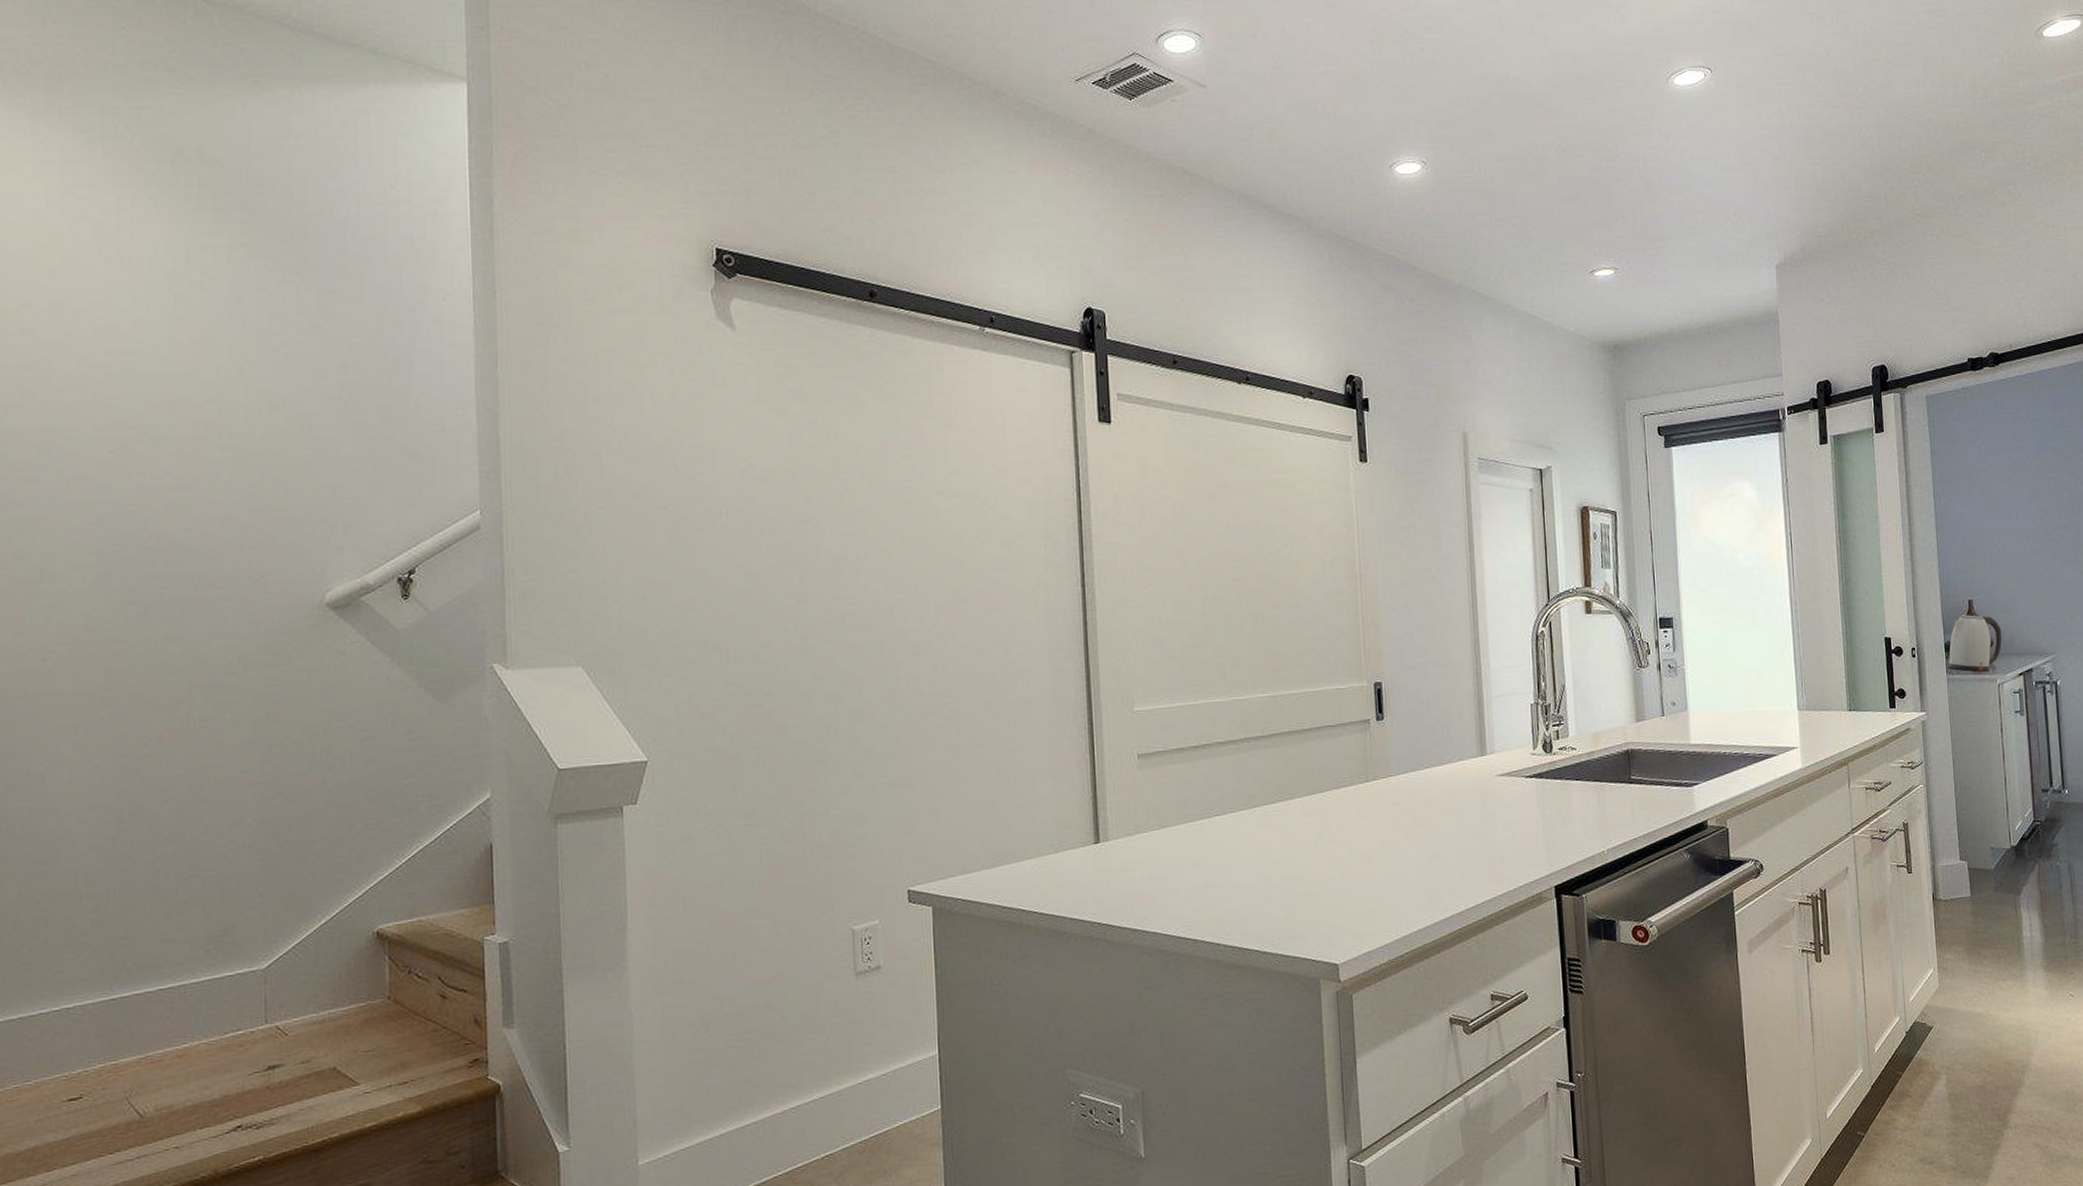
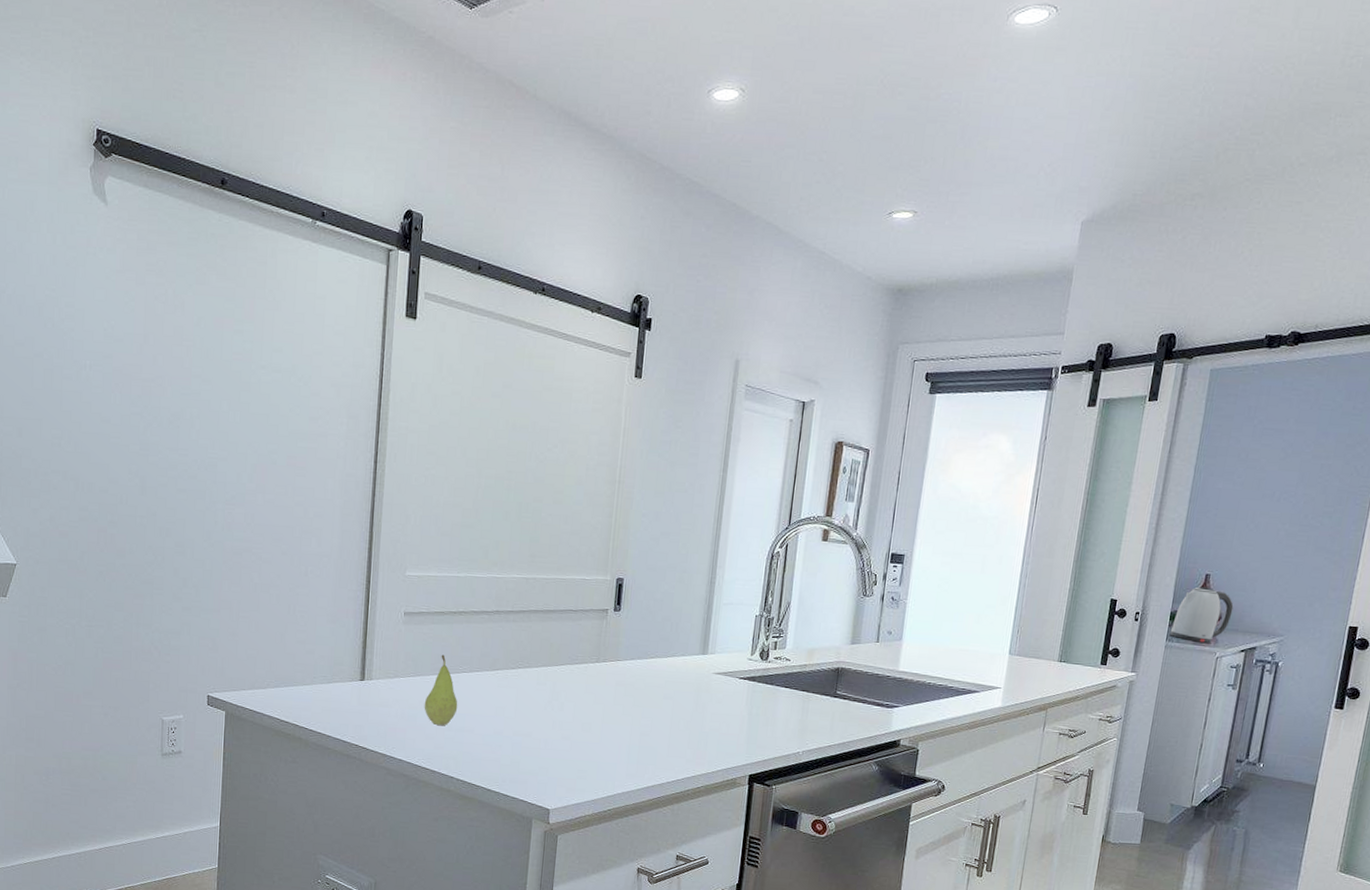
fruit: none [1174,798,1215,884] -> present [424,654,458,726]

